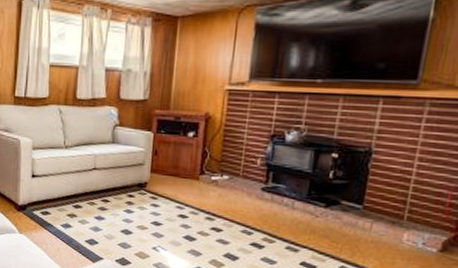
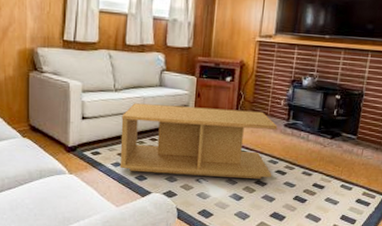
coffee table: none [69,161,253,252] -> present [119,103,278,179]

